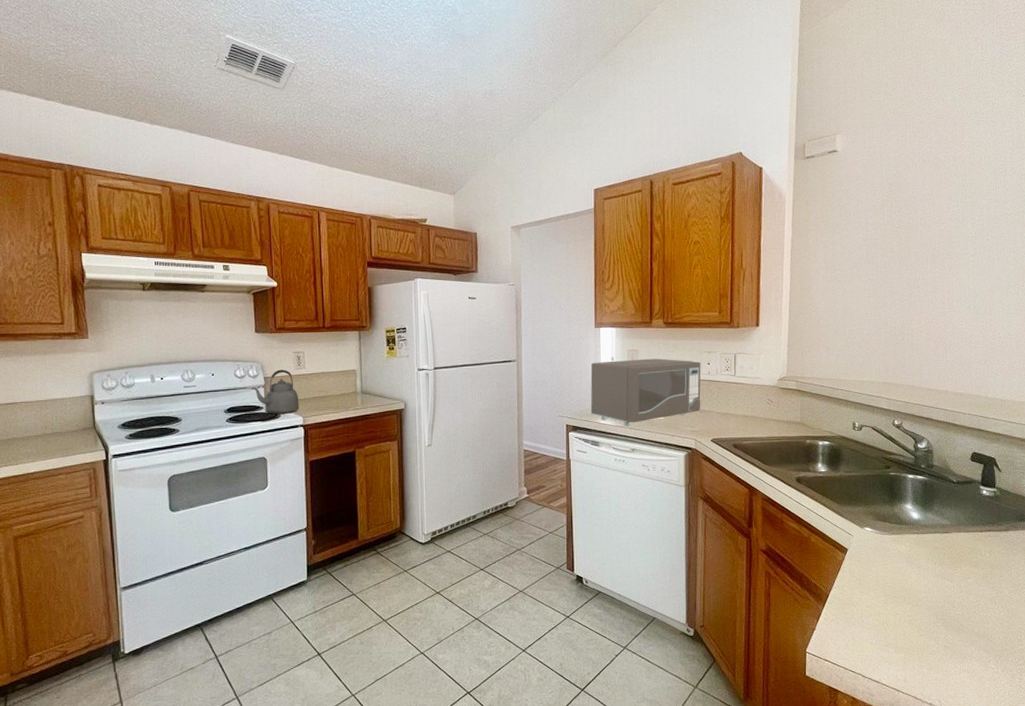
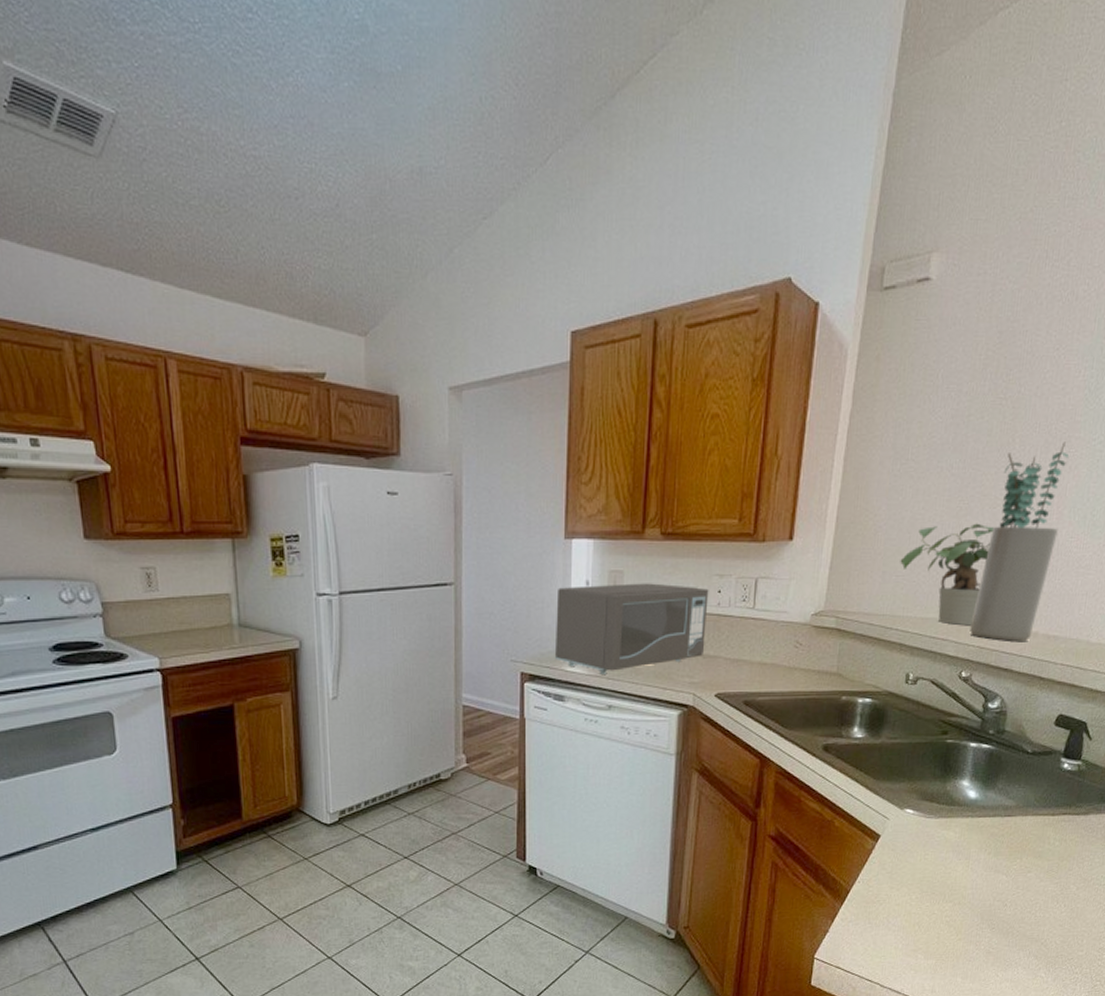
kettle: present [250,369,299,414] -> none [83,592,154,654]
potted plant: none [838,312,905,387] -> present [900,523,995,626]
vase: none [896,255,951,398] -> present [970,442,1070,642]

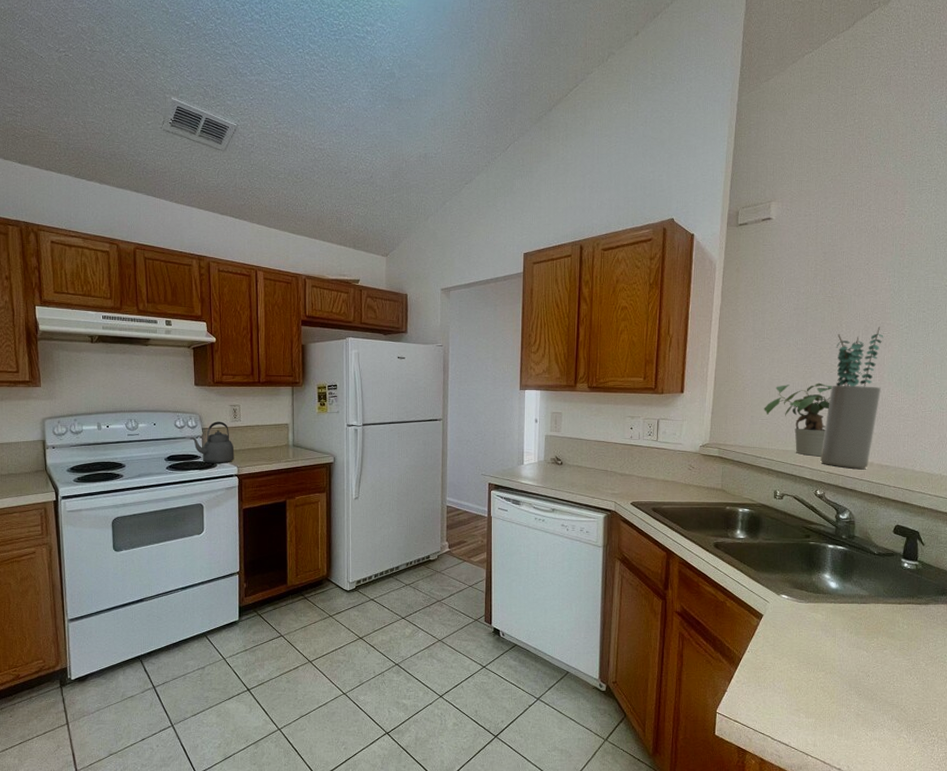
kettle: none [83,592,154,654] -> present [189,421,235,463]
microwave: present [554,583,709,676] -> none [513,421,624,487]

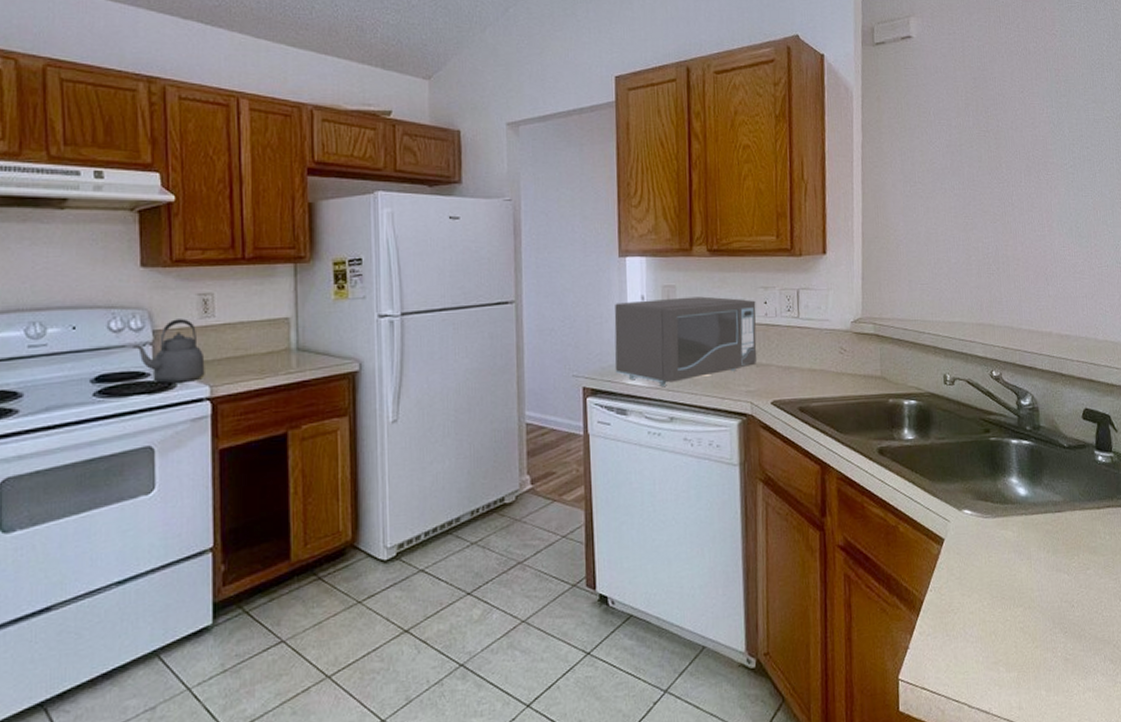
microwave: none [513,421,624,487] -> present [614,296,757,388]
potted plant: present [764,383,833,457] -> none [922,236,998,328]
vase: present [820,327,884,470] -> none [992,166,1052,342]

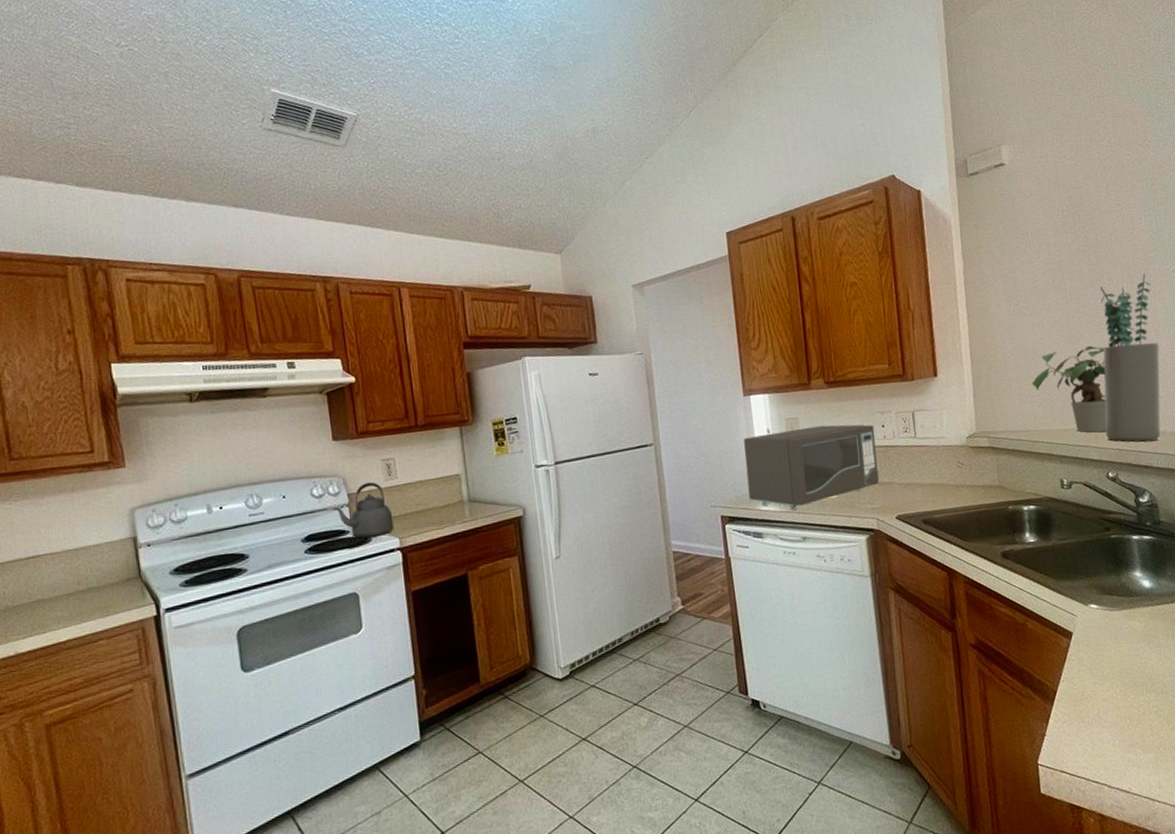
potted plant: none [922,236,998,328] -> present [1032,345,1107,433]
vase: none [992,166,1052,342] -> present [1100,273,1161,442]

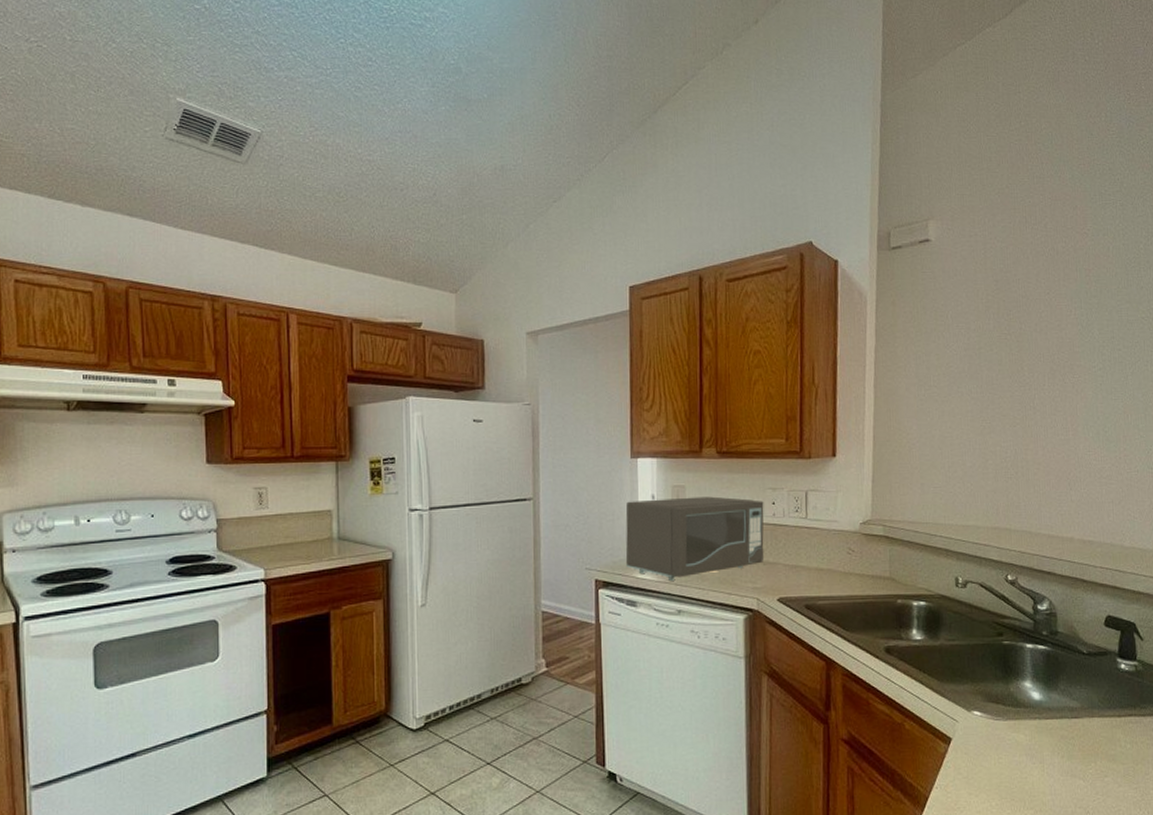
kettle: present [332,482,394,539] -> none [199,509,260,566]
potted plant: present [1032,345,1107,433] -> none [935,439,1018,532]
vase: present [1100,273,1161,442] -> none [1009,369,1076,547]

